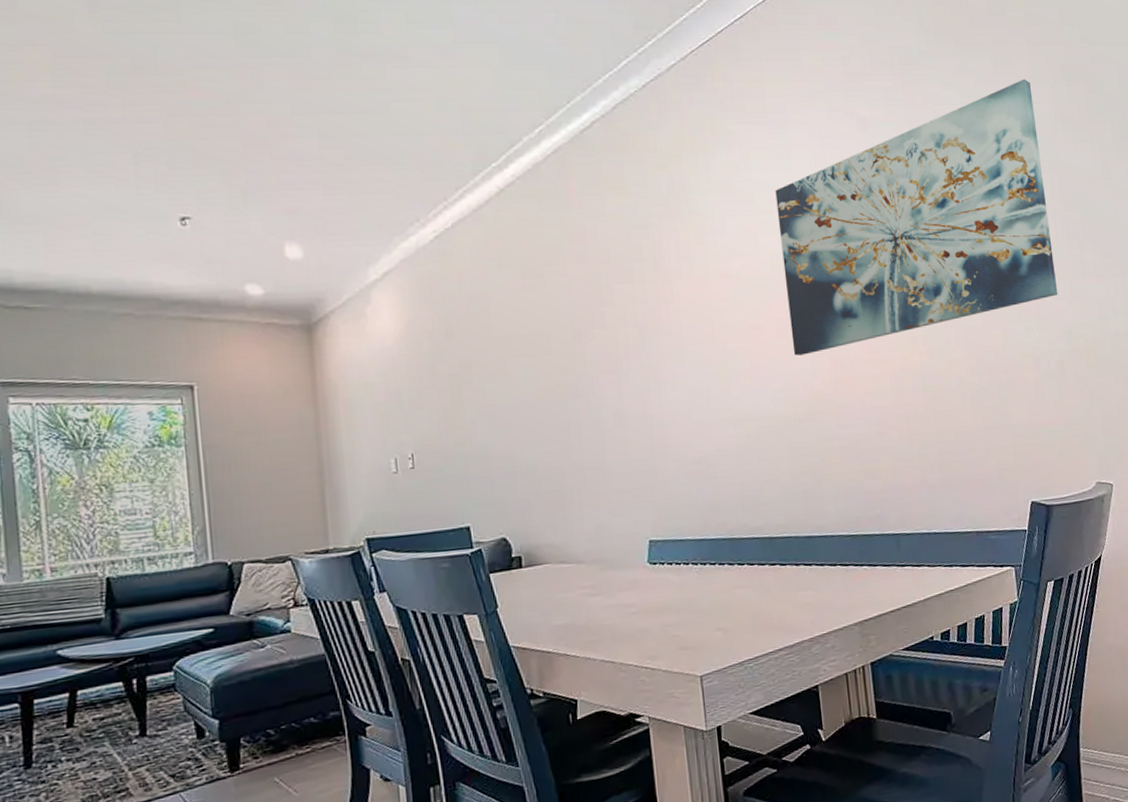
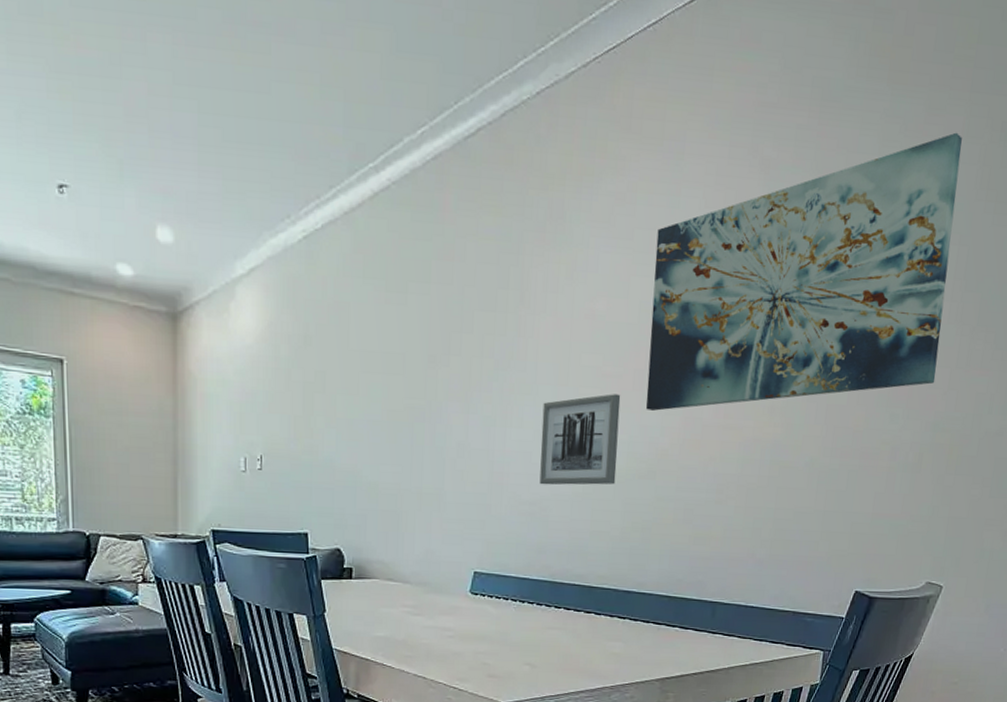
wall art: none [693,344,777,442] -> present [539,394,621,485]

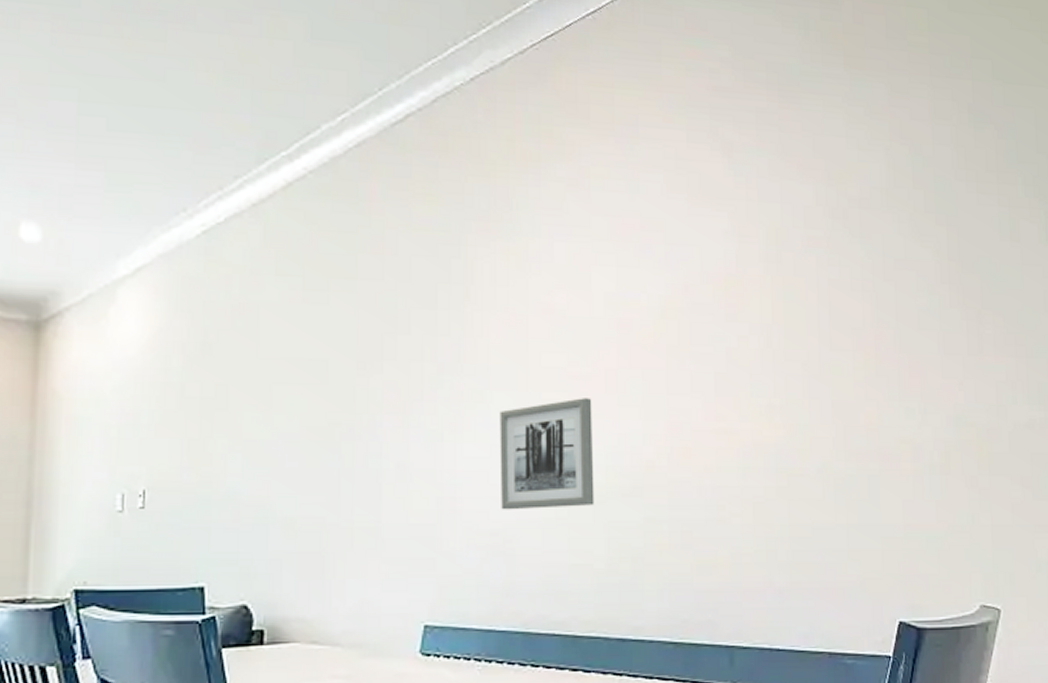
wall art: present [646,132,962,411] -> none [617,114,948,415]

